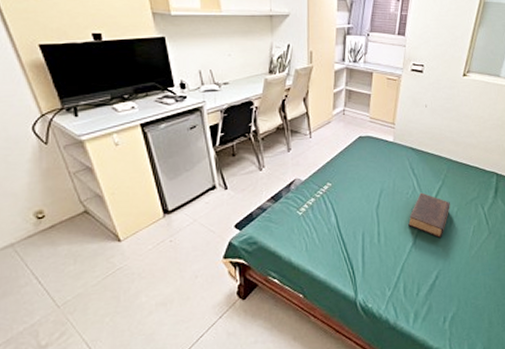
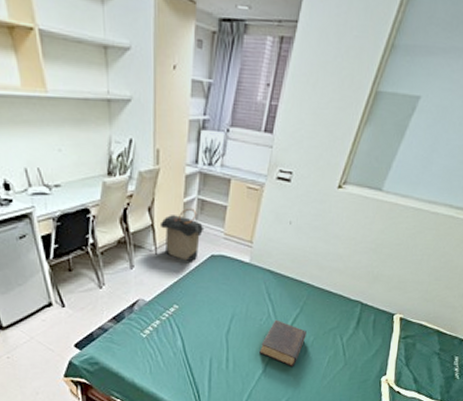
laundry hamper: none [313,97,352,143] -> present [159,208,205,261]

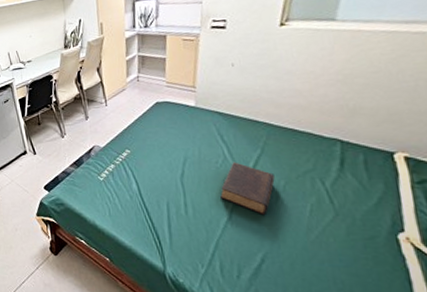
laundry hamper: present [159,208,205,261] -> none [107,64,147,109]

